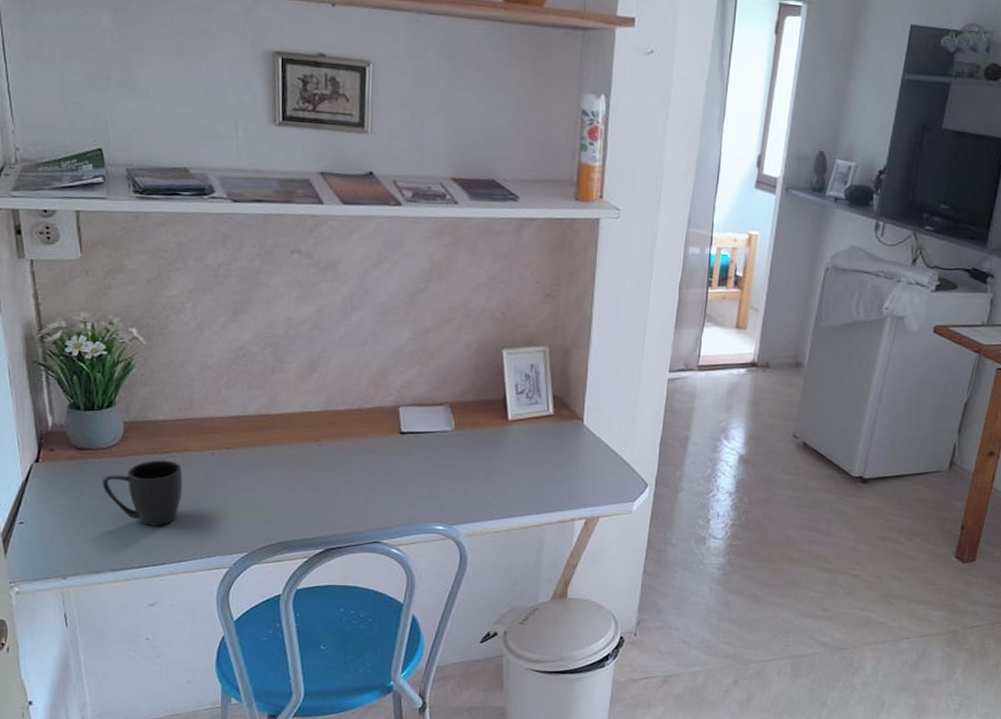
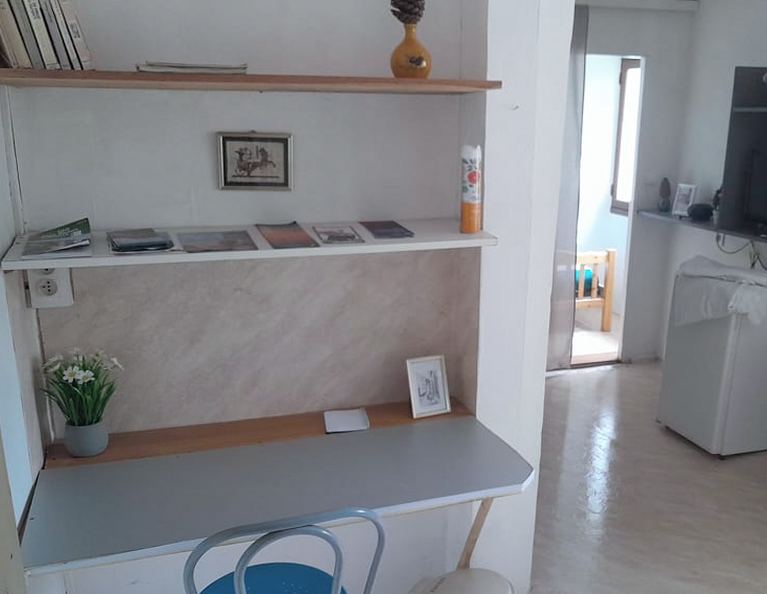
mug: present [102,460,183,526] -> none [92,463,155,518]

